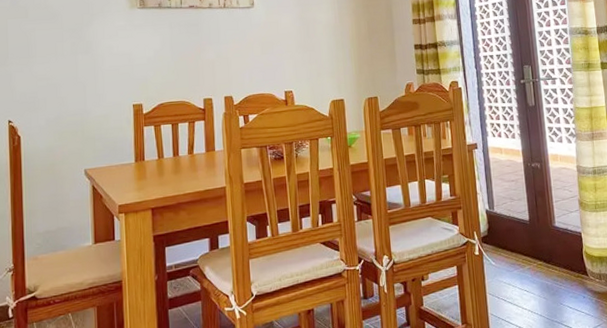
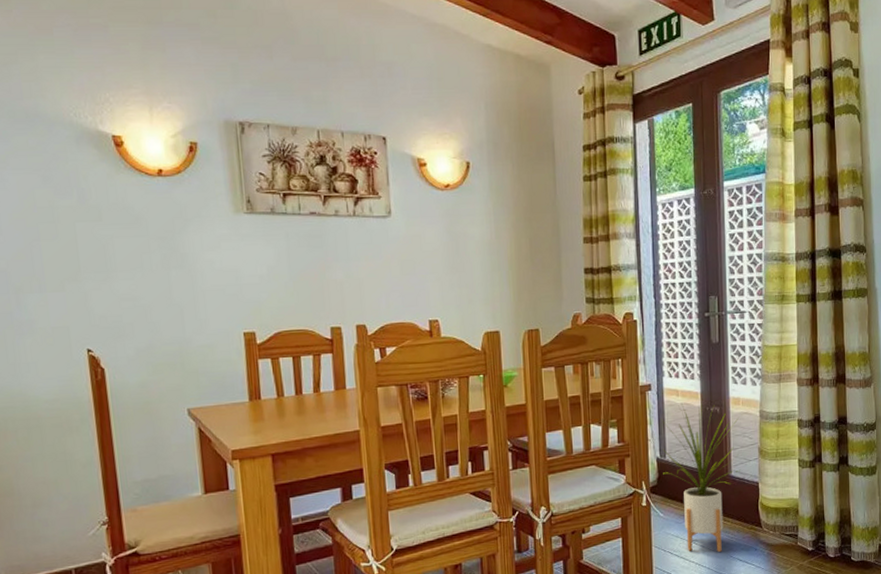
house plant: none [487,158,563,299] -> present [661,401,740,552]

